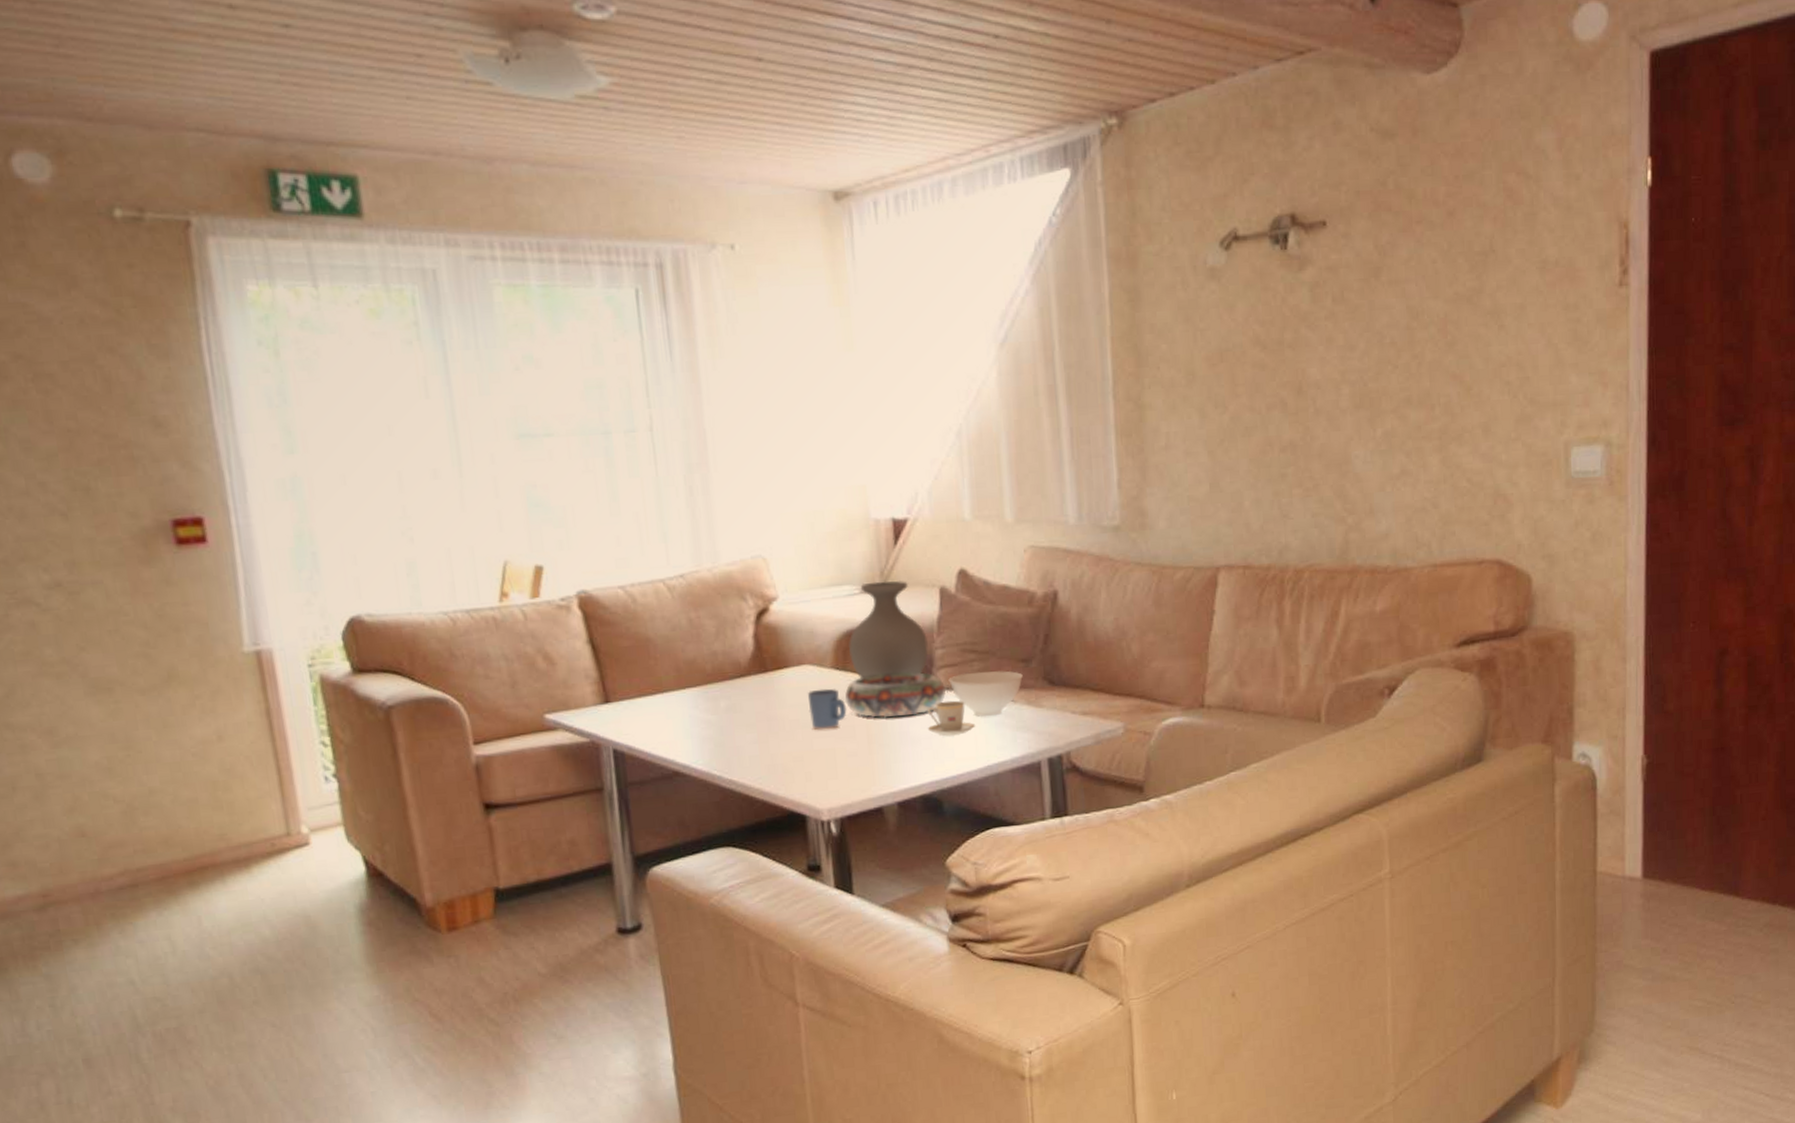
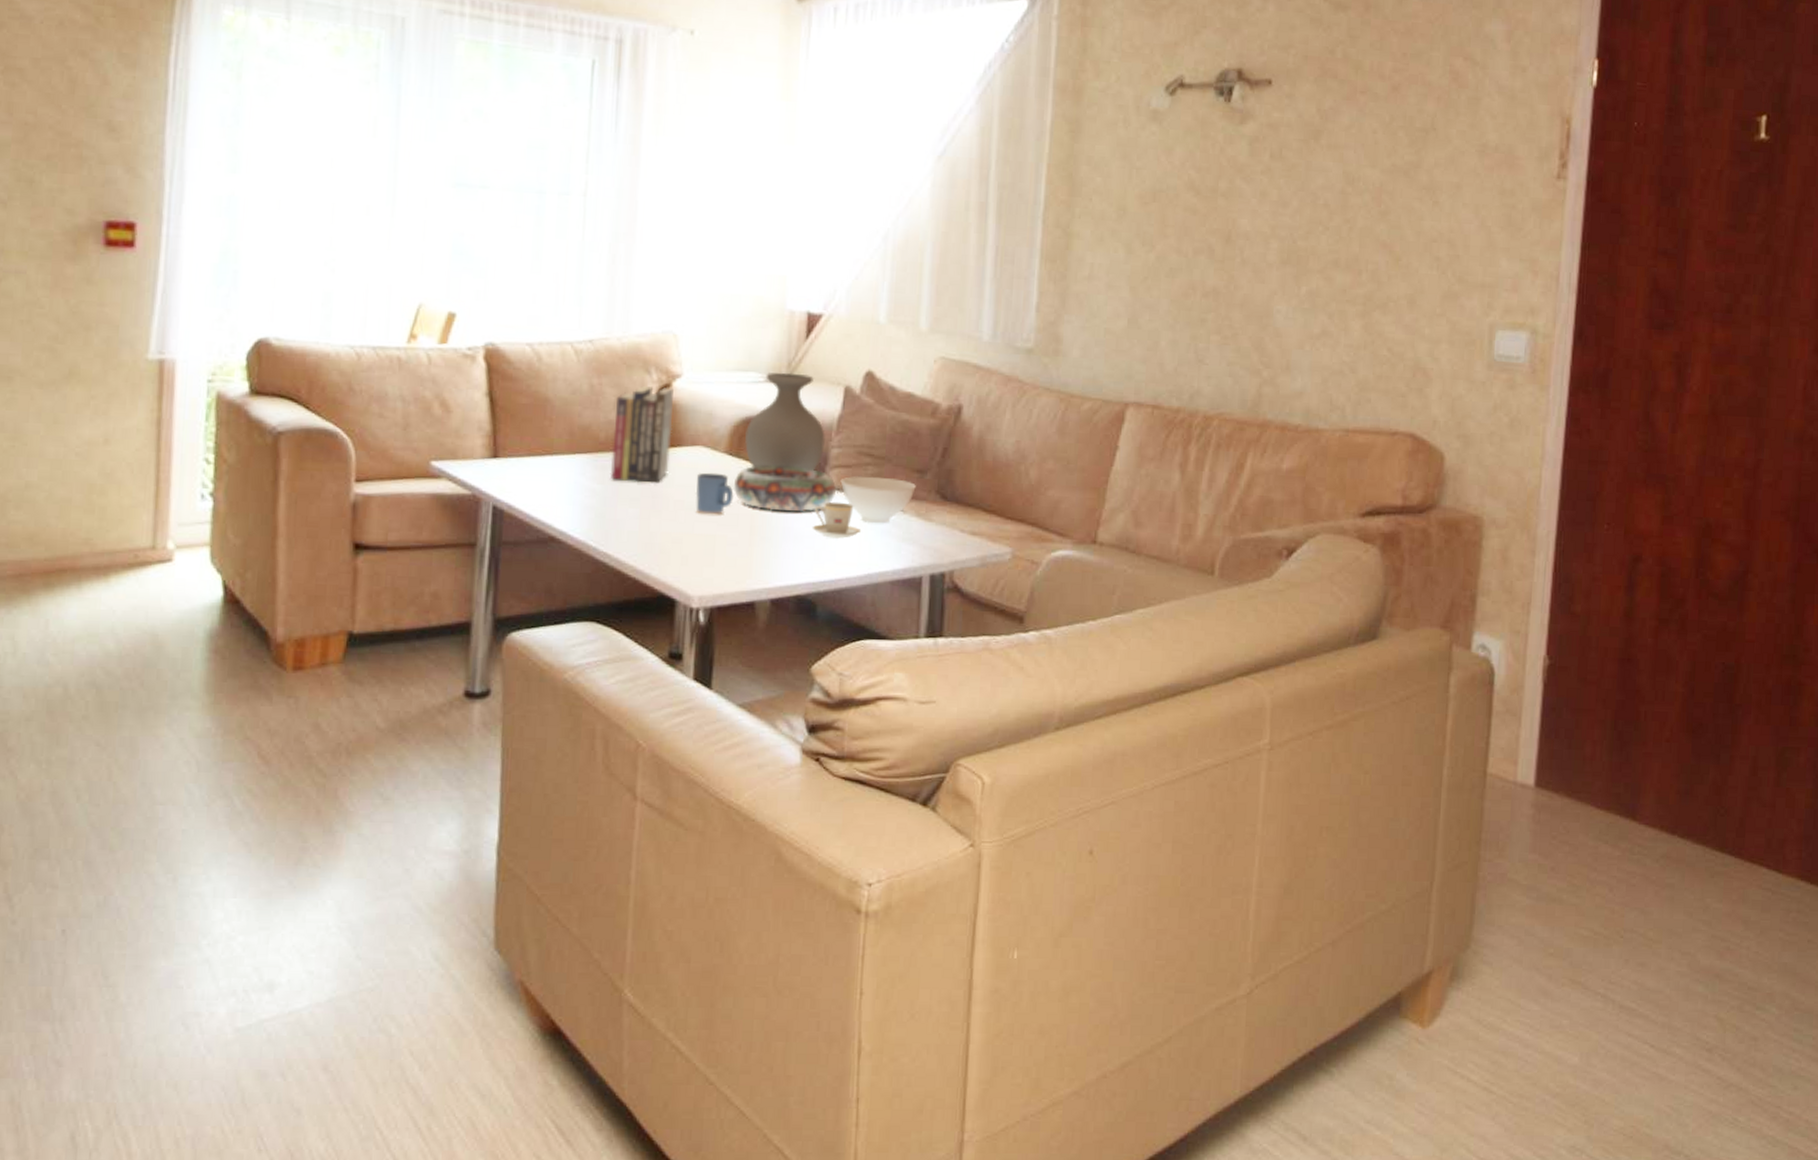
books: none [716,611,779,709] -> present [610,386,674,484]

